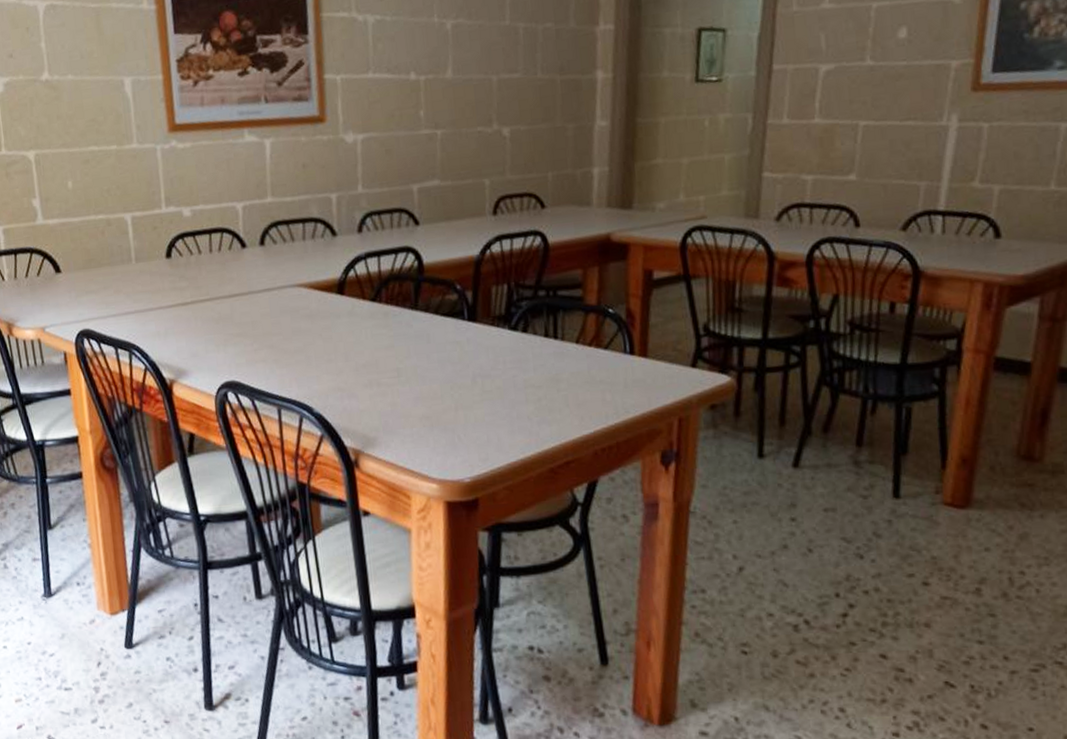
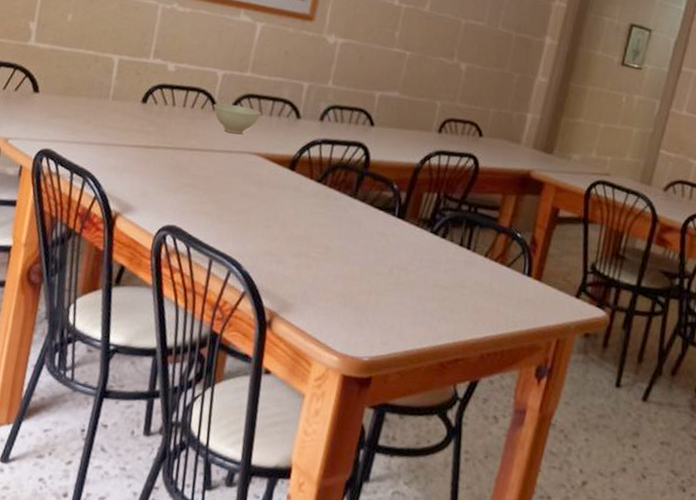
bowl: none [240,236,294,270] -> present [213,103,262,135]

